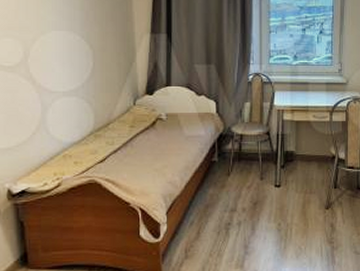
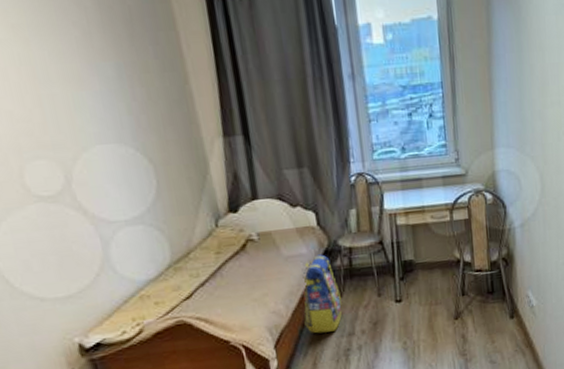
backpack: none [195,137,228,206] -> present [302,254,342,334]

